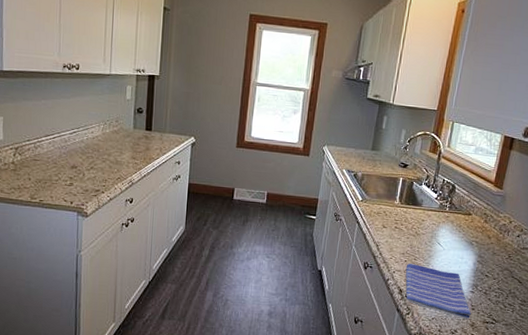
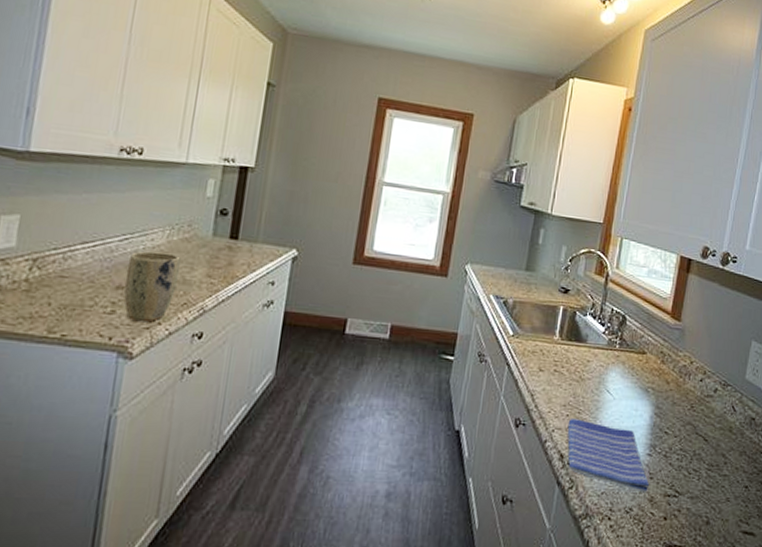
plant pot: none [77,141,113,191] -> present [124,251,181,321]

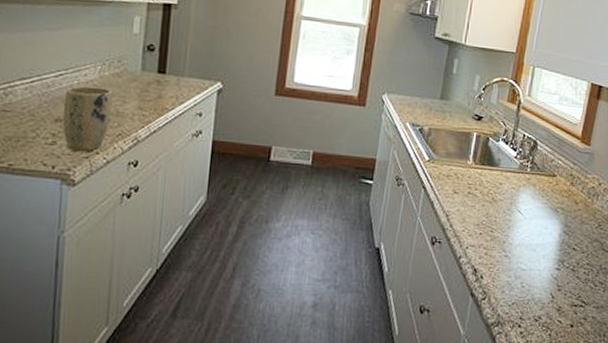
dish towel: present [567,419,650,493] -> none [480,237,558,303]

